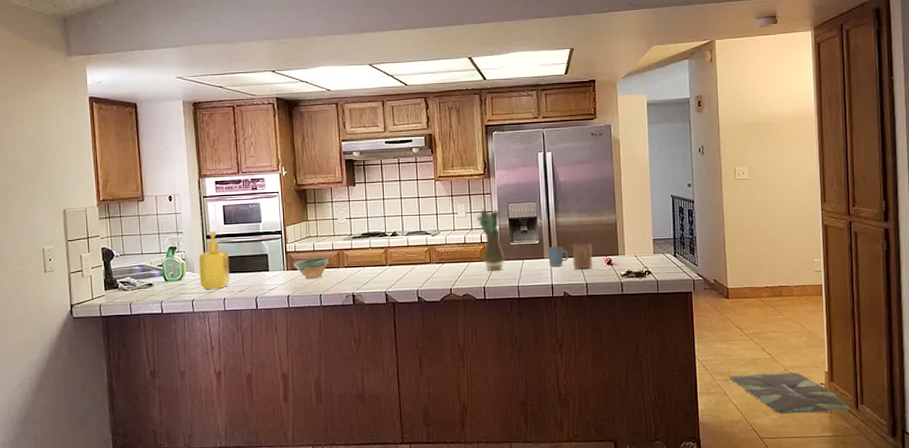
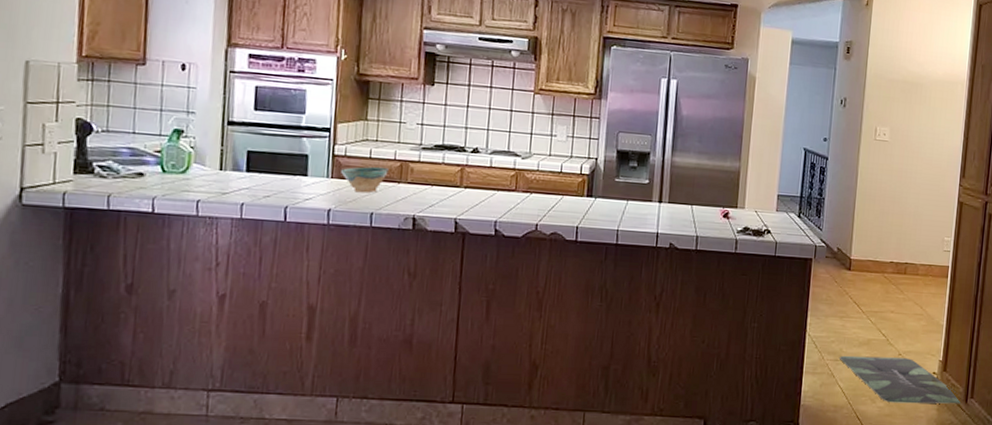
soap dispenser: present [199,232,230,289] -> none [211,117,256,191]
vase: present [477,207,505,271] -> none [578,132,608,210]
mug: present [547,246,568,267] -> none [656,189,681,213]
cup: present [571,242,593,269] -> none [684,188,708,220]

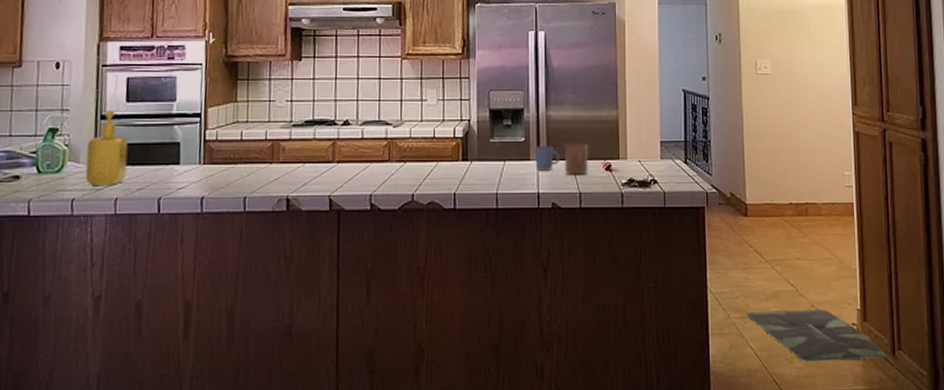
soap dispenser: none [211,117,256,191] -> present [85,111,128,185]
bowl: present [340,166,389,193] -> none [211,148,260,177]
mug: none [656,189,681,213] -> present [534,146,559,171]
cup: none [684,188,708,220] -> present [564,142,589,175]

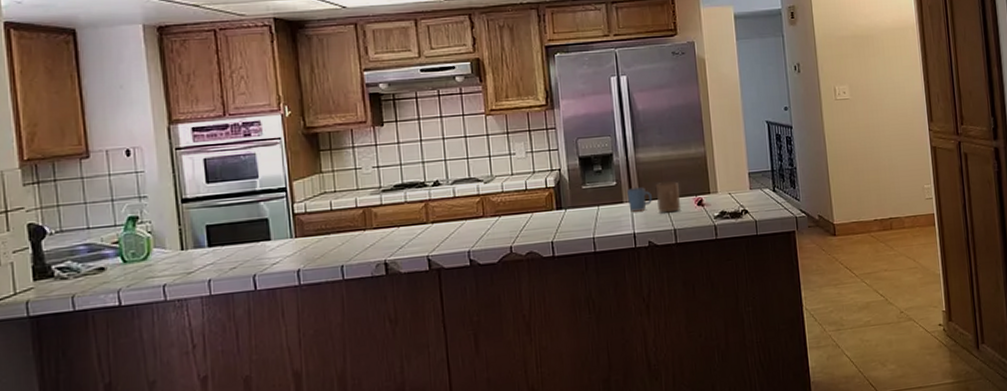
soap dispenser: present [85,111,128,185] -> none [172,193,216,270]
doormat: present [747,309,887,362] -> none [842,314,972,364]

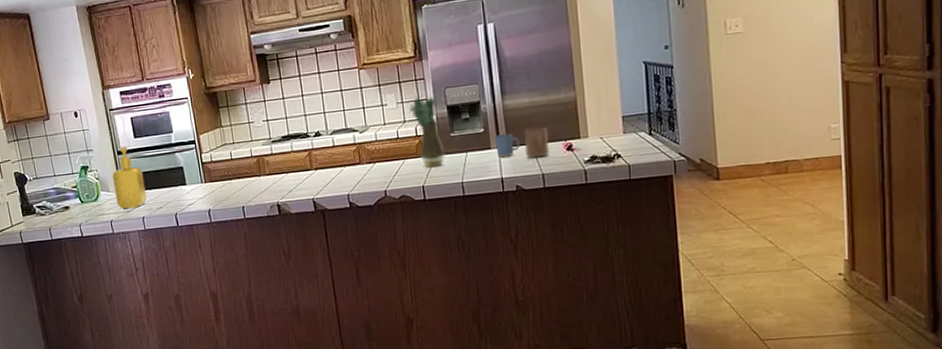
soap dispenser: none [172,193,216,270] -> present [112,147,147,209]
vase: none [539,144,577,222] -> present [409,95,446,168]

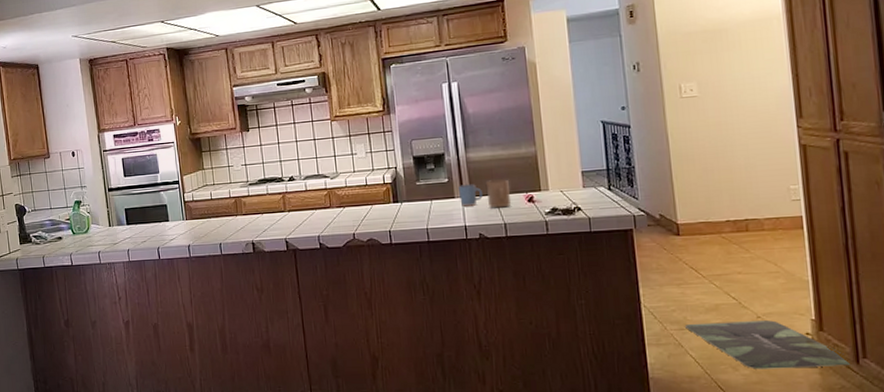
soap dispenser: present [112,147,147,209] -> none [103,184,132,241]
vase: present [409,95,446,168] -> none [378,145,411,214]
doormat: none [722,262,879,312] -> present [685,320,850,370]

